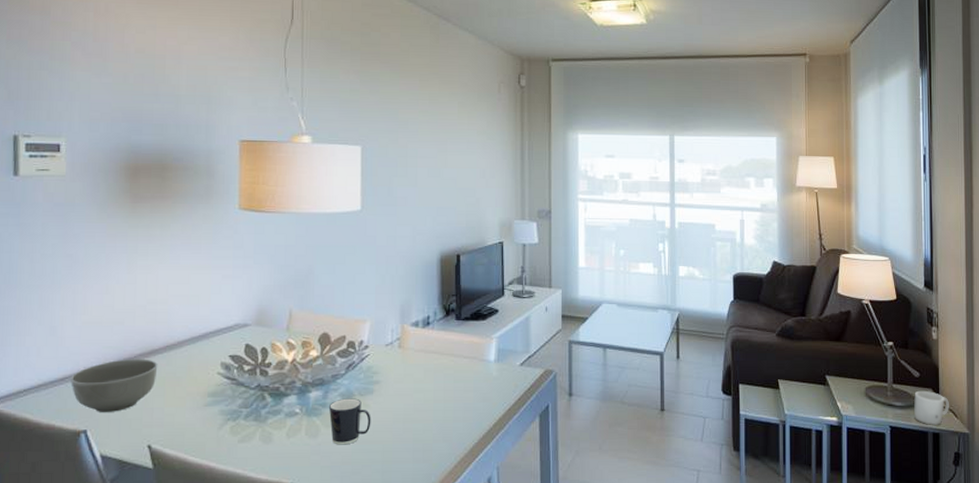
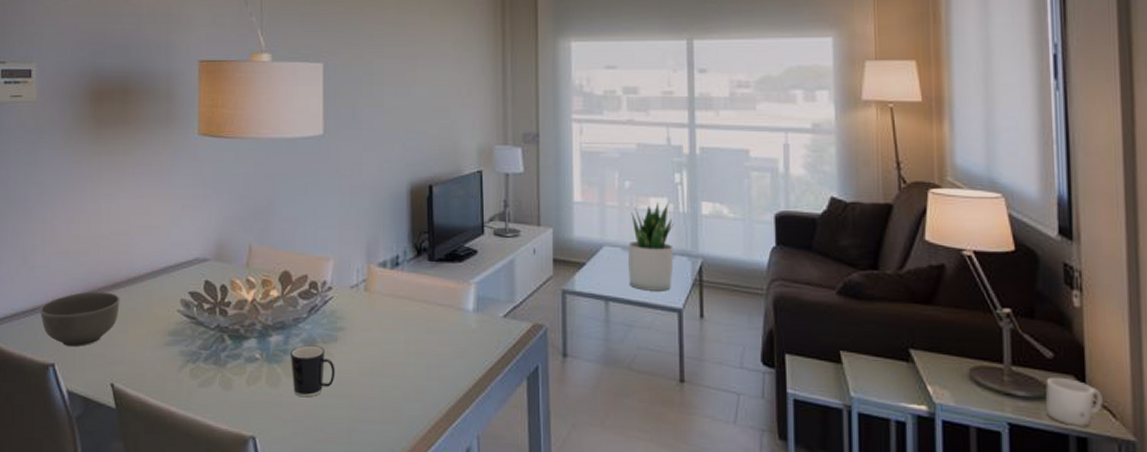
planter: none [622,267,657,339] -> present [628,203,674,291]

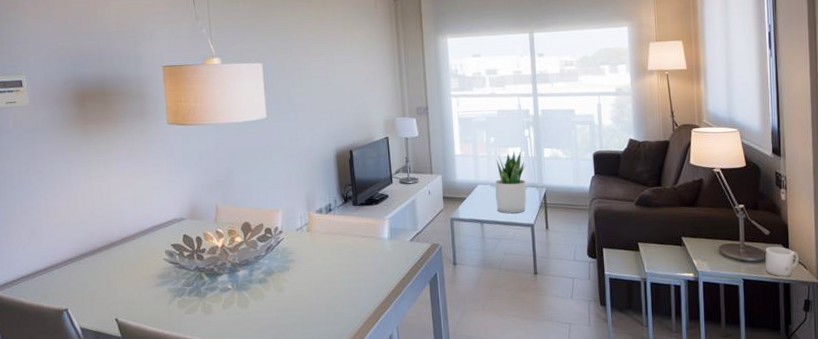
bowl: present [39,291,120,347] -> none [50,250,117,294]
mug: present [289,345,335,398] -> none [254,275,290,313]

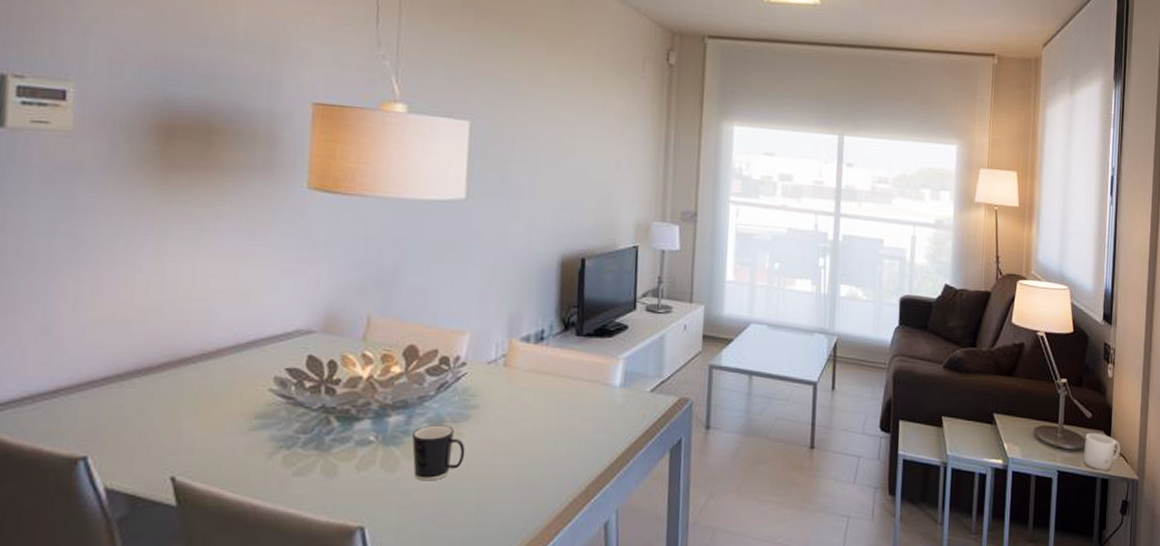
mug: none [254,275,290,313] -> present [411,425,466,481]
planter: present [495,151,527,214] -> none [771,284,815,366]

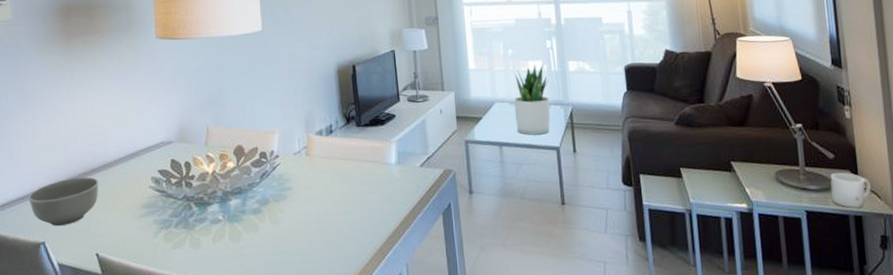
bowl: none [66,368,189,435] -> present [28,177,99,226]
mug: present [411,425,466,481] -> none [247,204,287,248]
planter: none [771,284,815,366] -> present [514,64,551,135]

